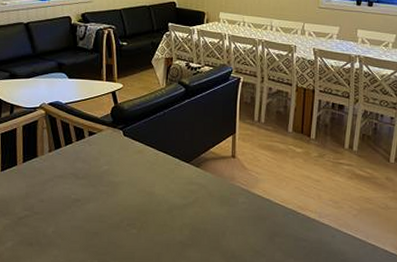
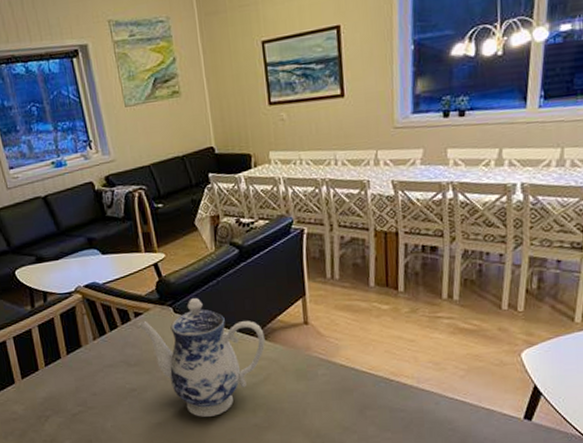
teapot: none [90,125,198,231] -> present [137,298,265,417]

